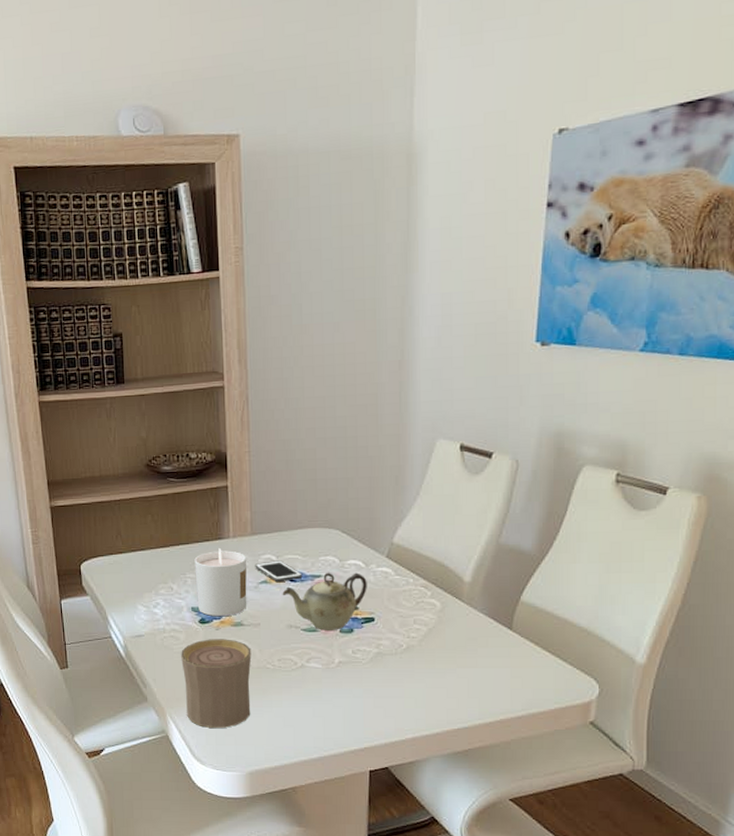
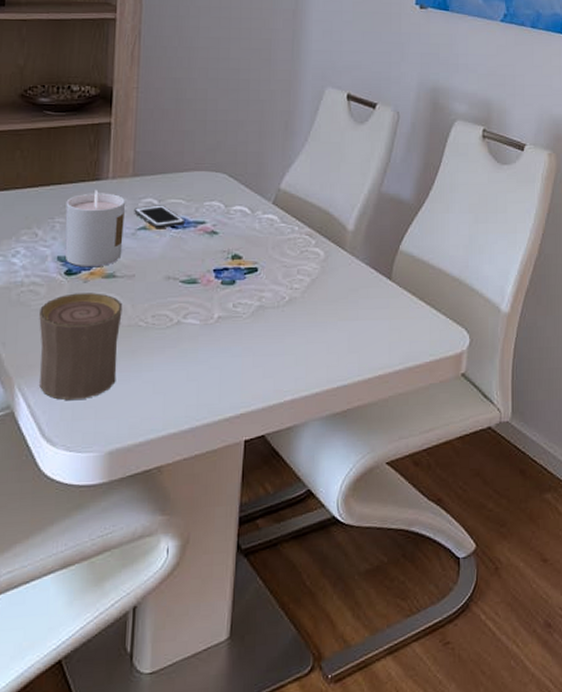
teapot: present [282,572,367,630] -> none [161,218,252,282]

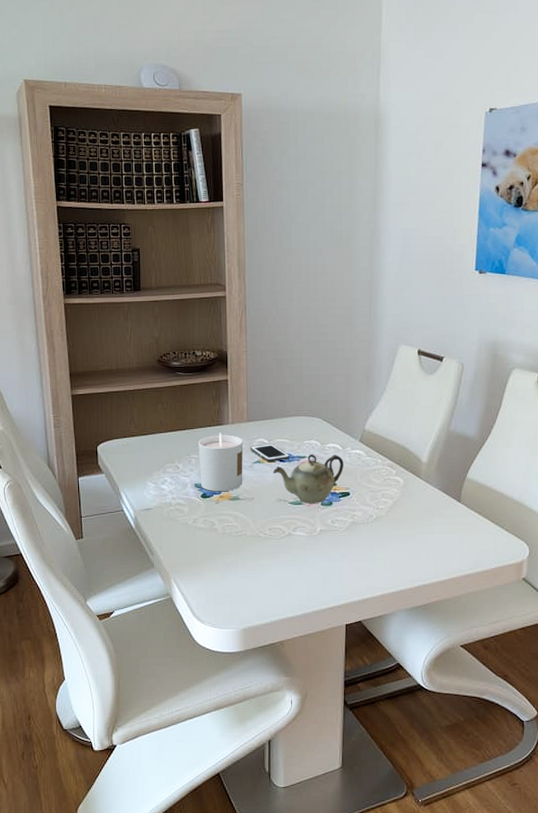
cup: present [39,293,123,400] -> none [185,511,246,590]
teapot: none [161,218,252,282] -> present [273,453,344,504]

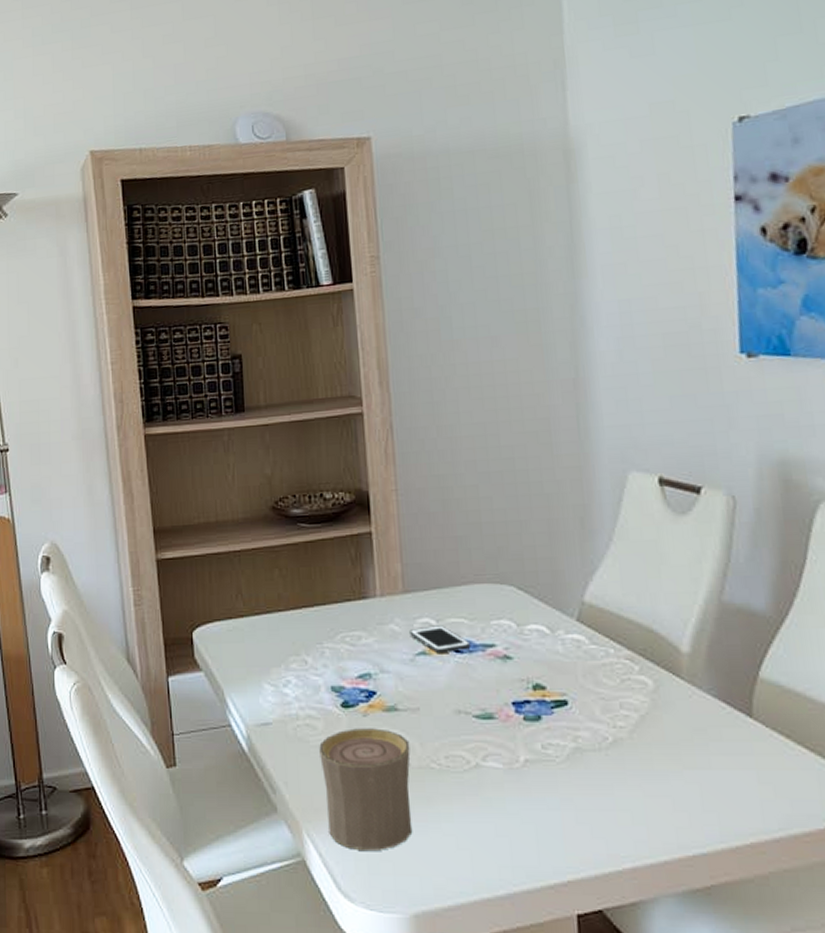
cup: none [185,511,246,590] -> present [319,728,413,850]
candle: present [198,433,243,492] -> none [333,610,402,699]
teapot: present [273,453,344,504] -> none [445,640,555,717]

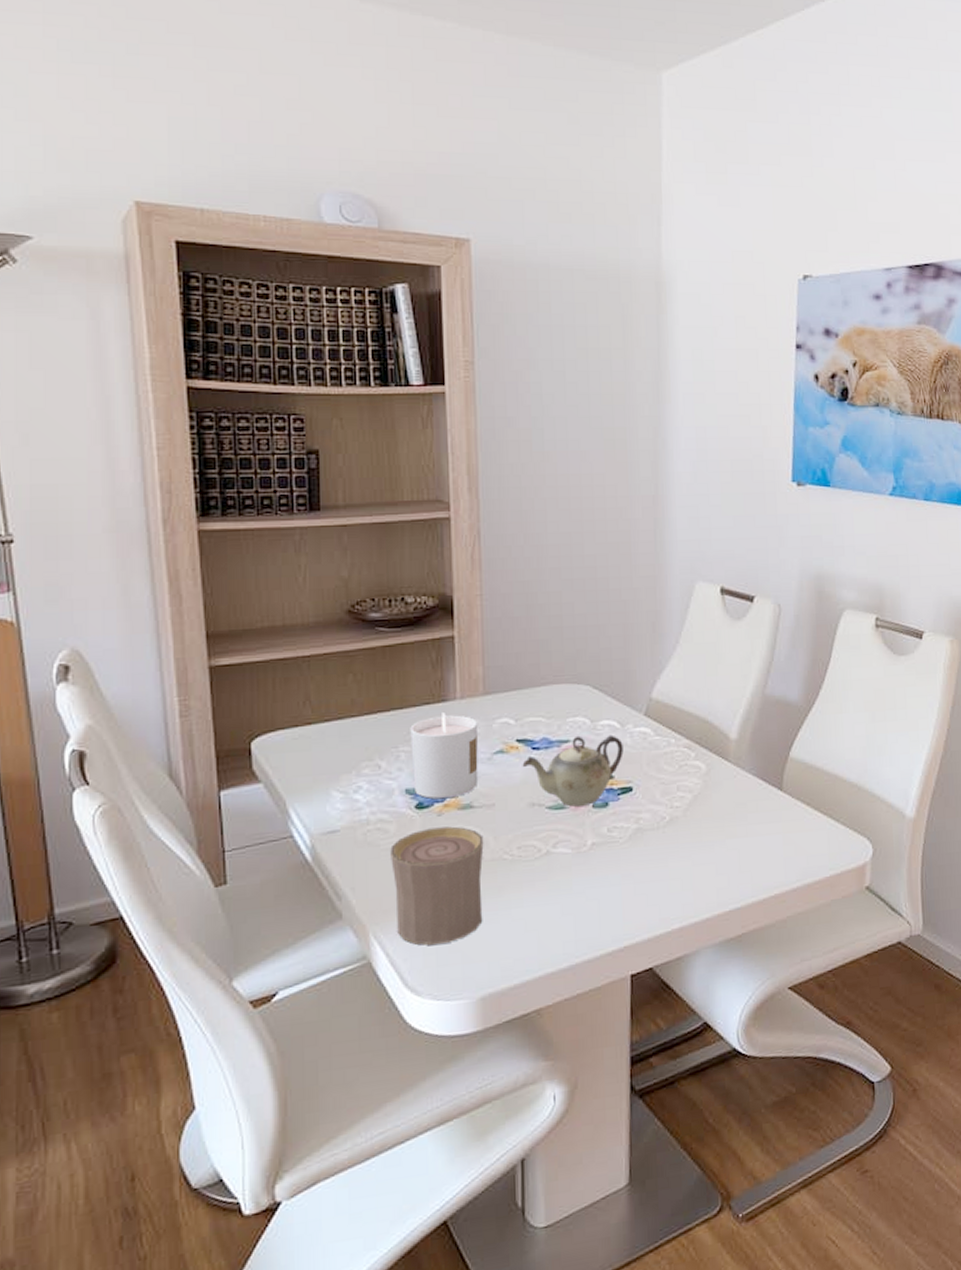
candle: none [333,610,402,699] -> present [410,713,478,799]
cell phone: present [409,625,471,654] -> none [488,724,547,752]
teapot: none [445,640,555,717] -> present [522,734,624,807]

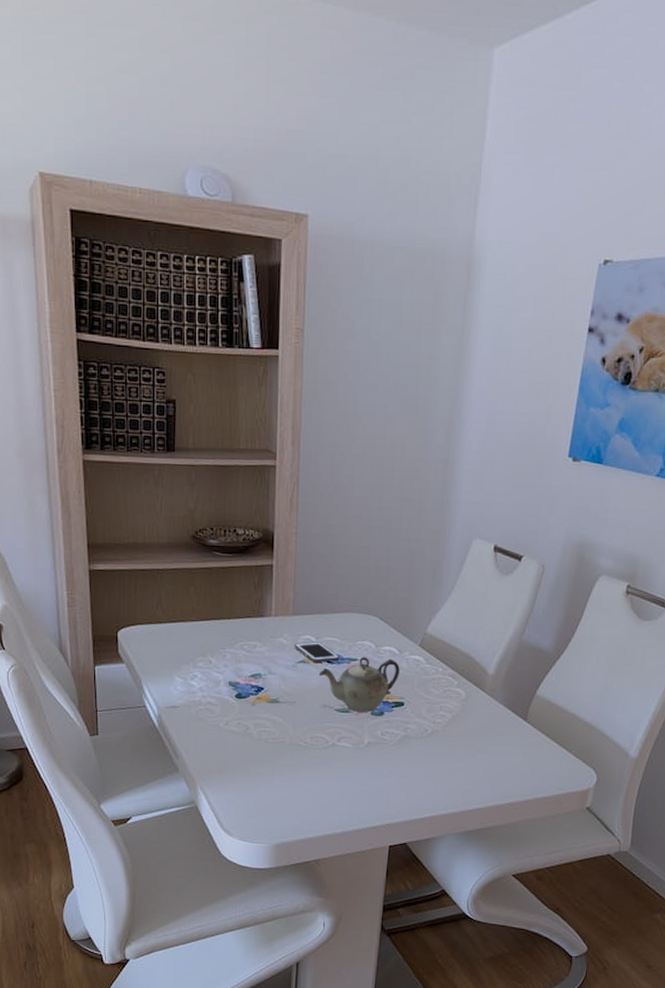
cup: present [390,826,484,945] -> none [215,714,285,801]
candle: present [410,713,478,799] -> none [234,626,286,693]
cell phone: none [488,724,547,752] -> present [294,641,340,663]

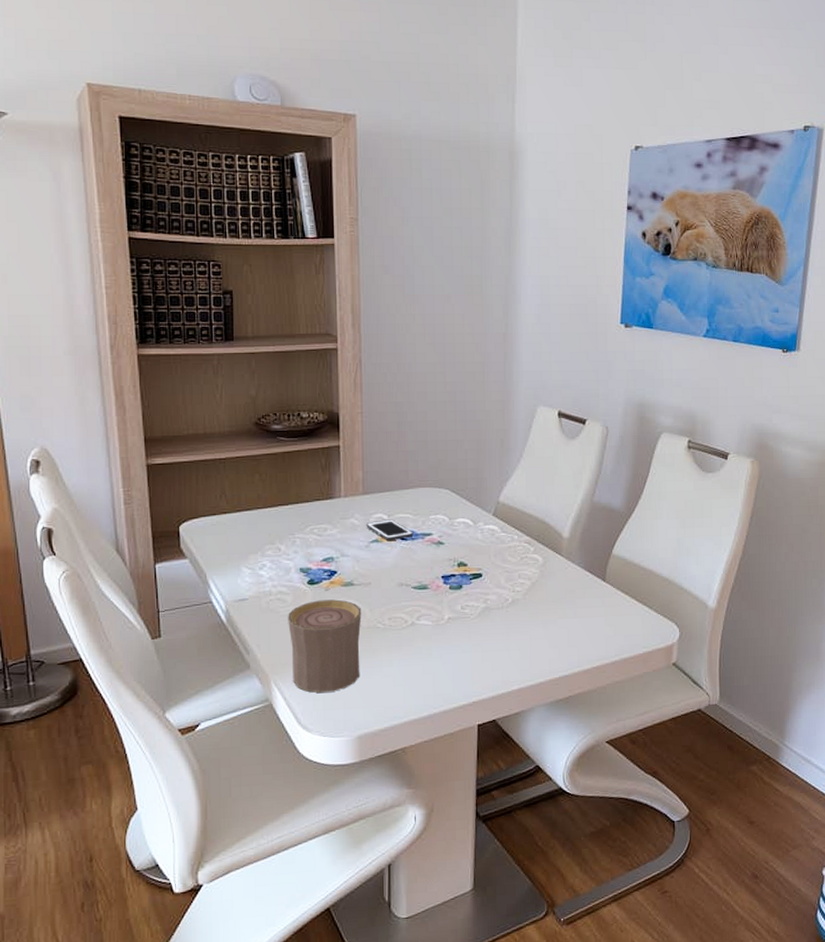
cup: none [215,714,285,801] -> present [288,599,362,693]
teapot: present [319,656,400,712] -> none [393,530,475,588]

